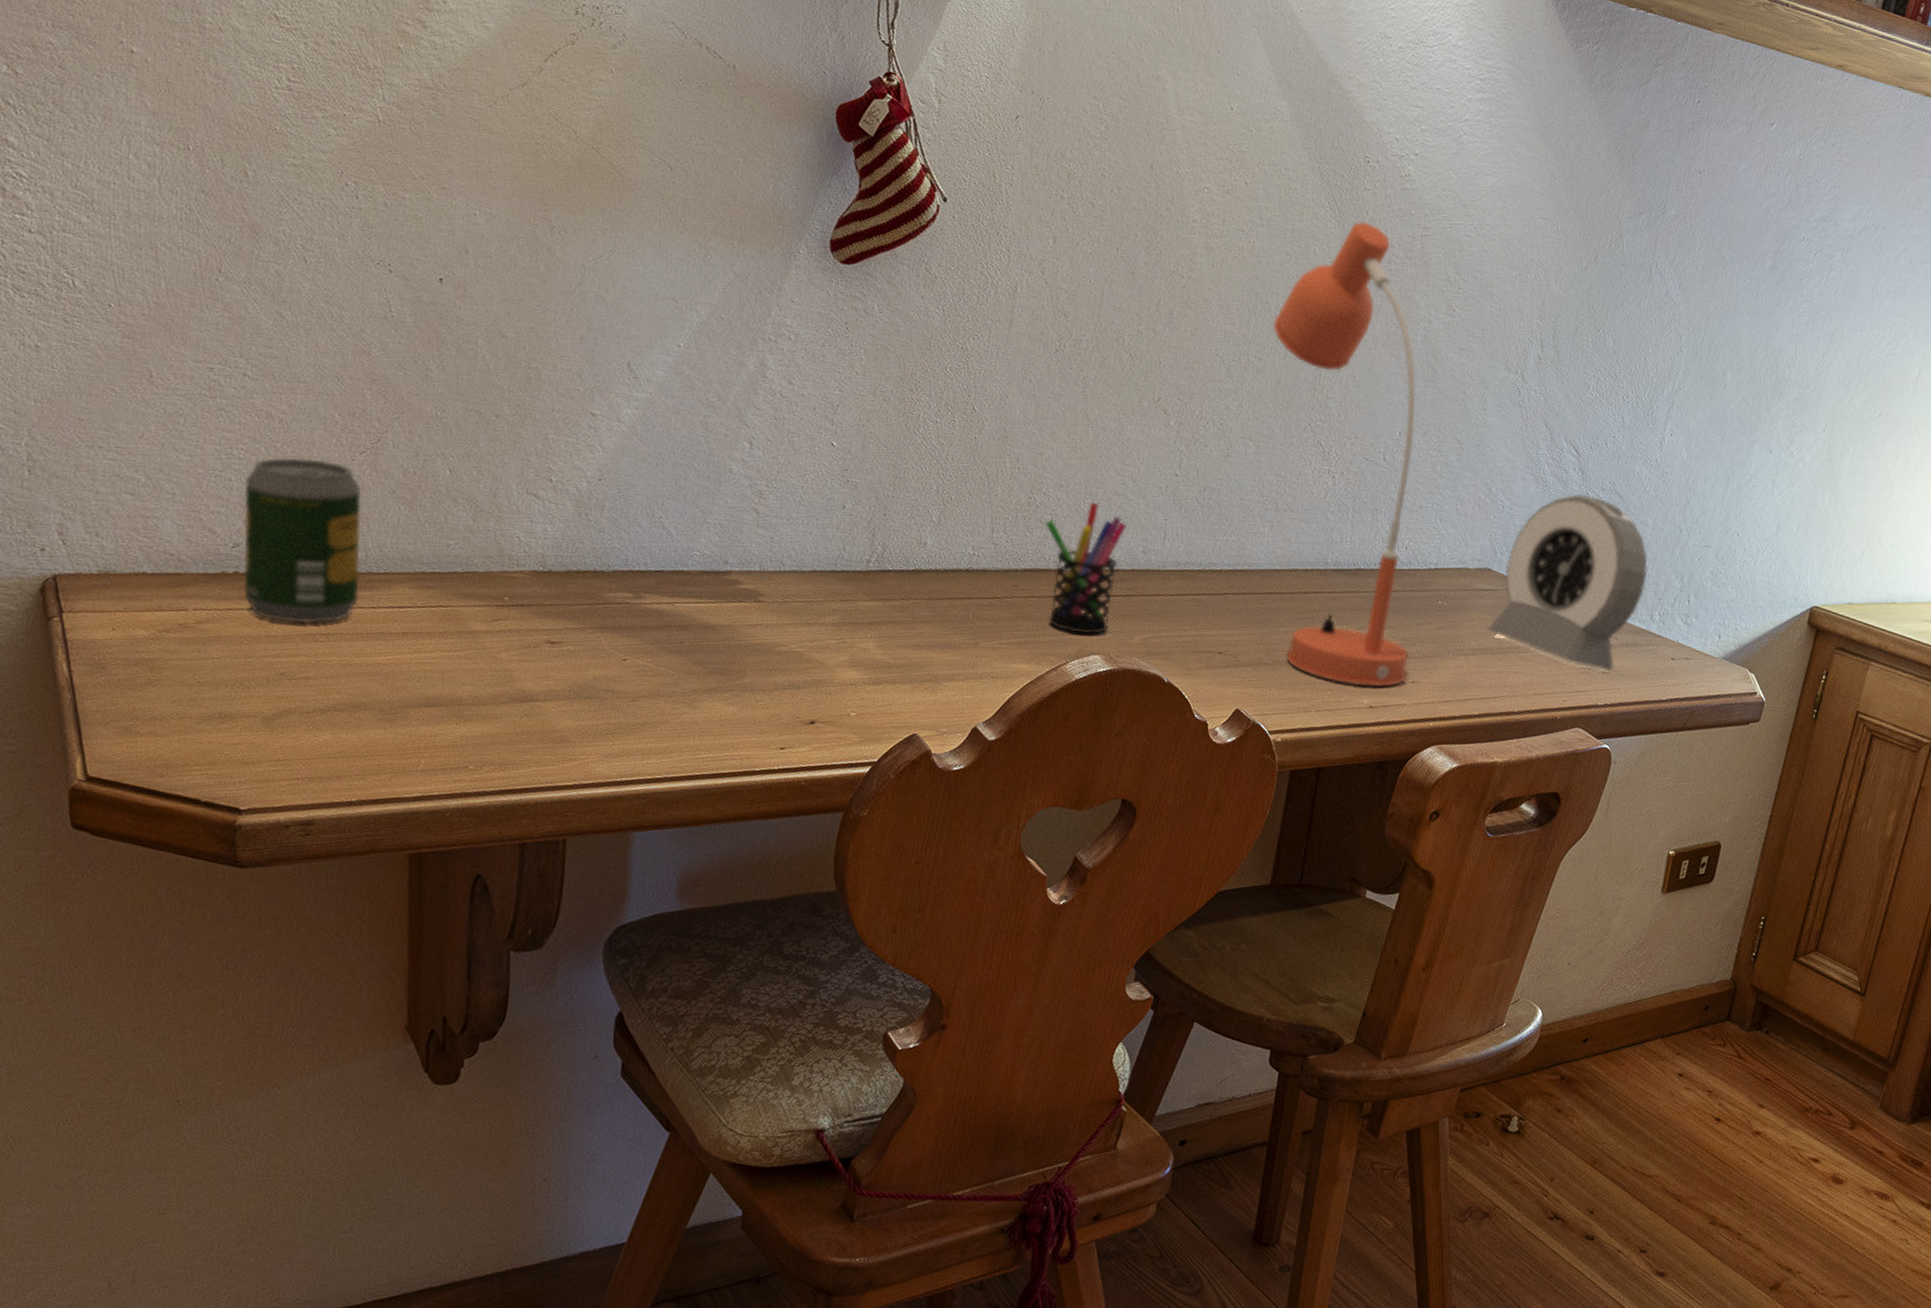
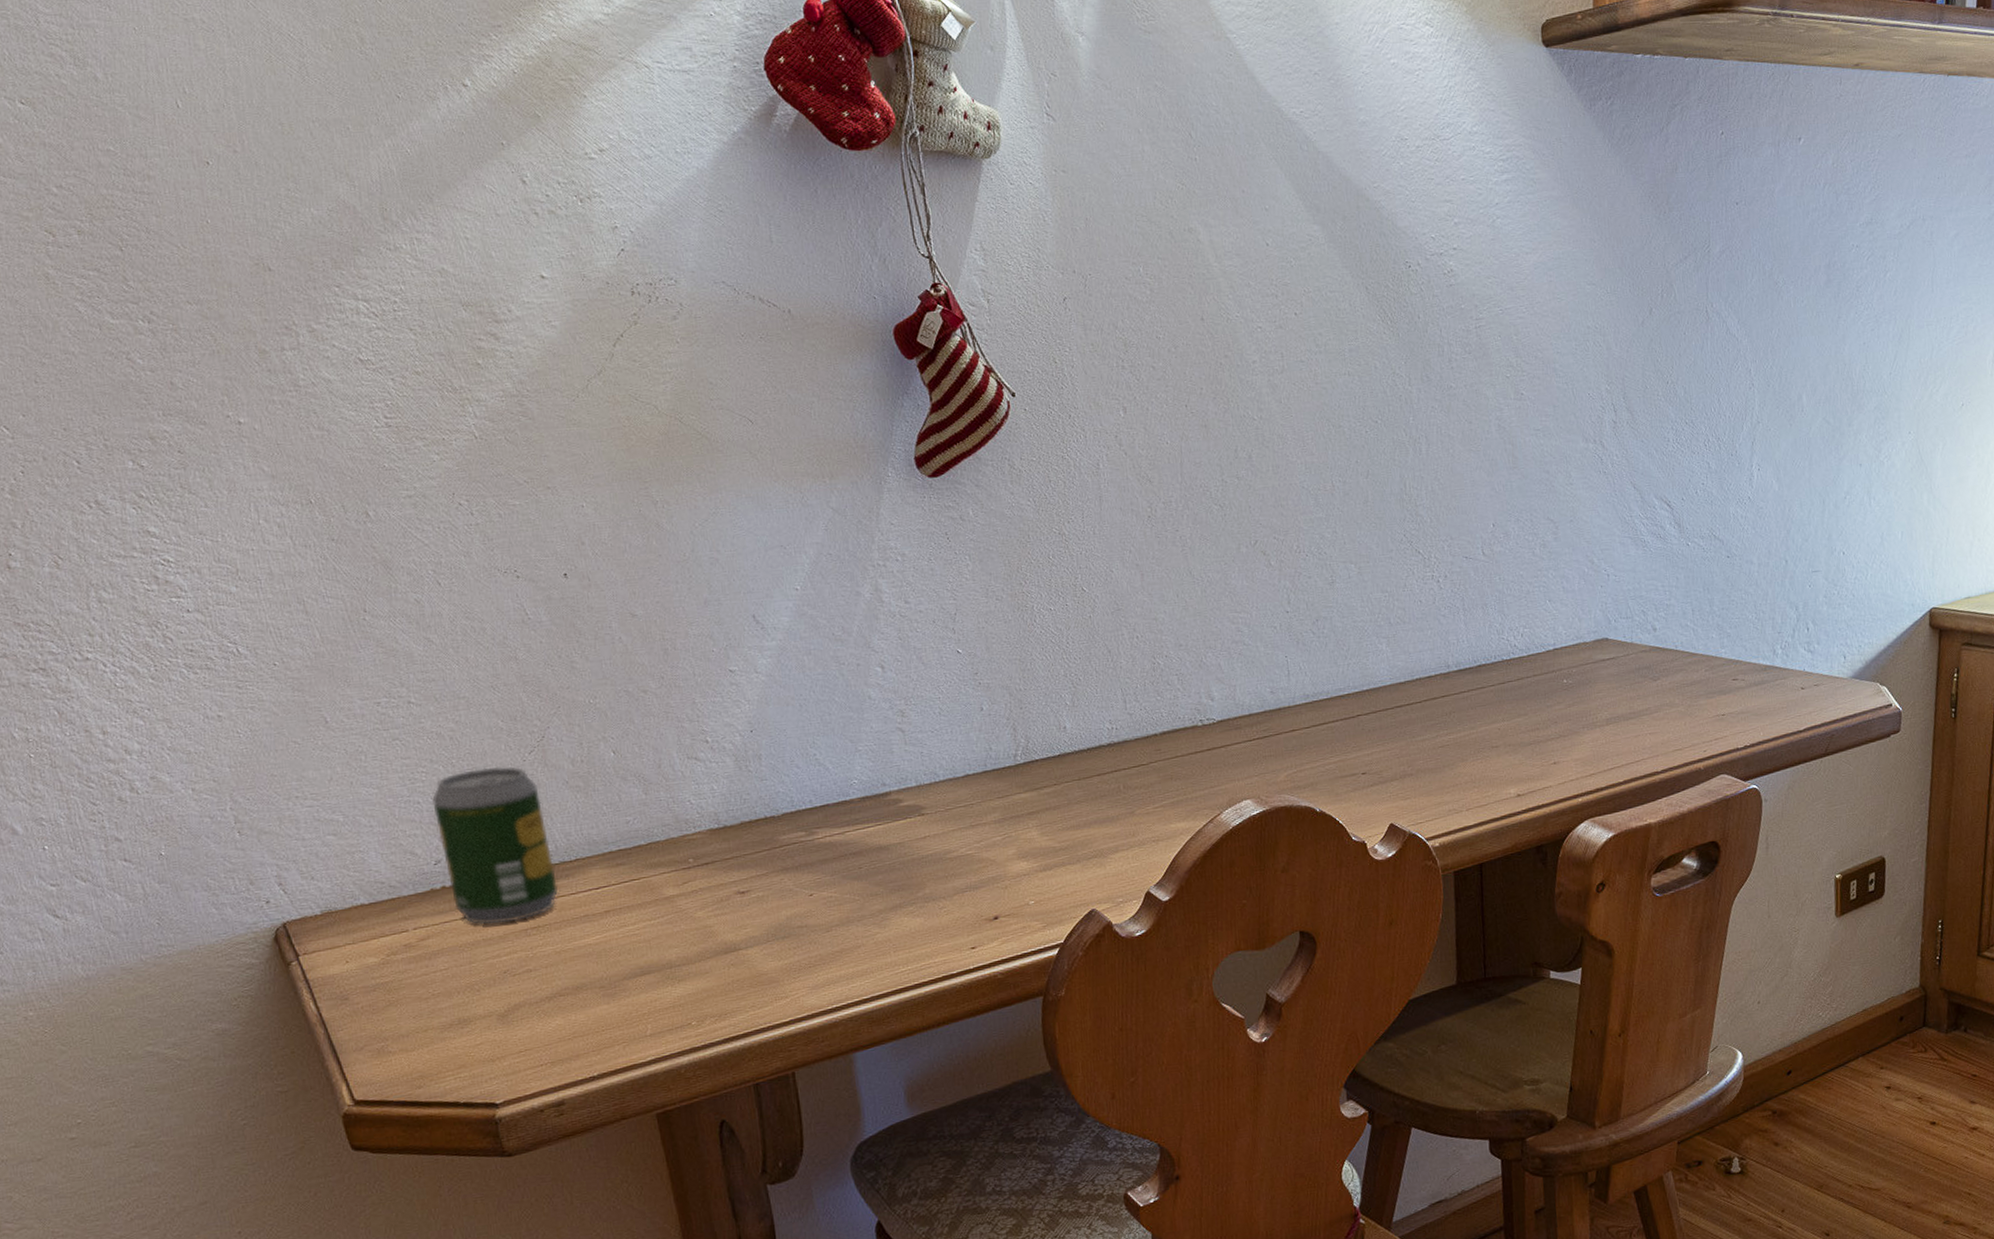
pen holder: present [1045,502,1127,635] -> none [1173,654,1254,784]
desk lamp: present [1273,220,1417,688] -> none [1349,325,1547,779]
alarm clock: present [1487,494,1648,672] -> none [1615,546,1762,715]

